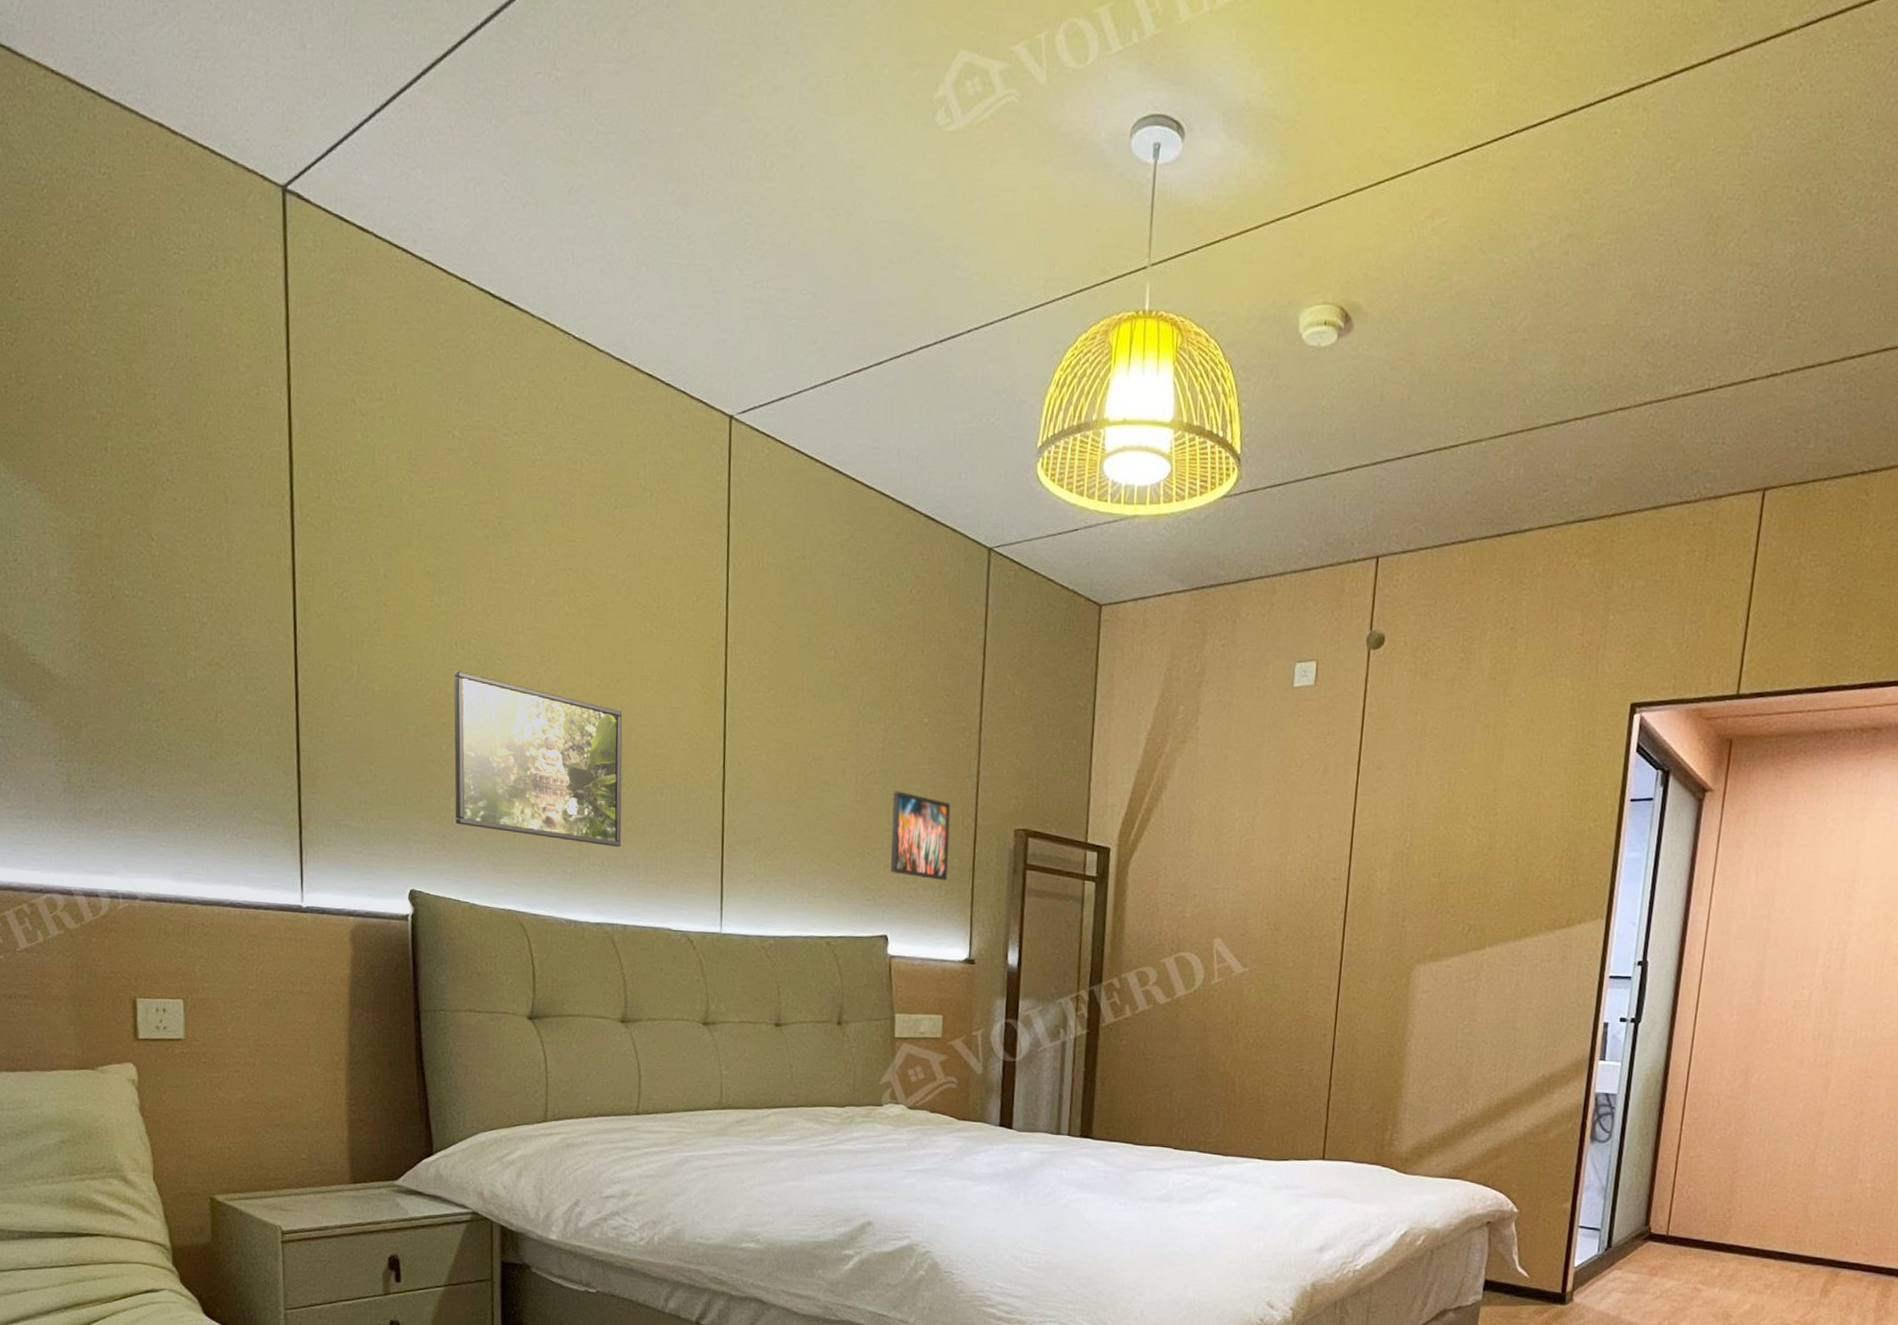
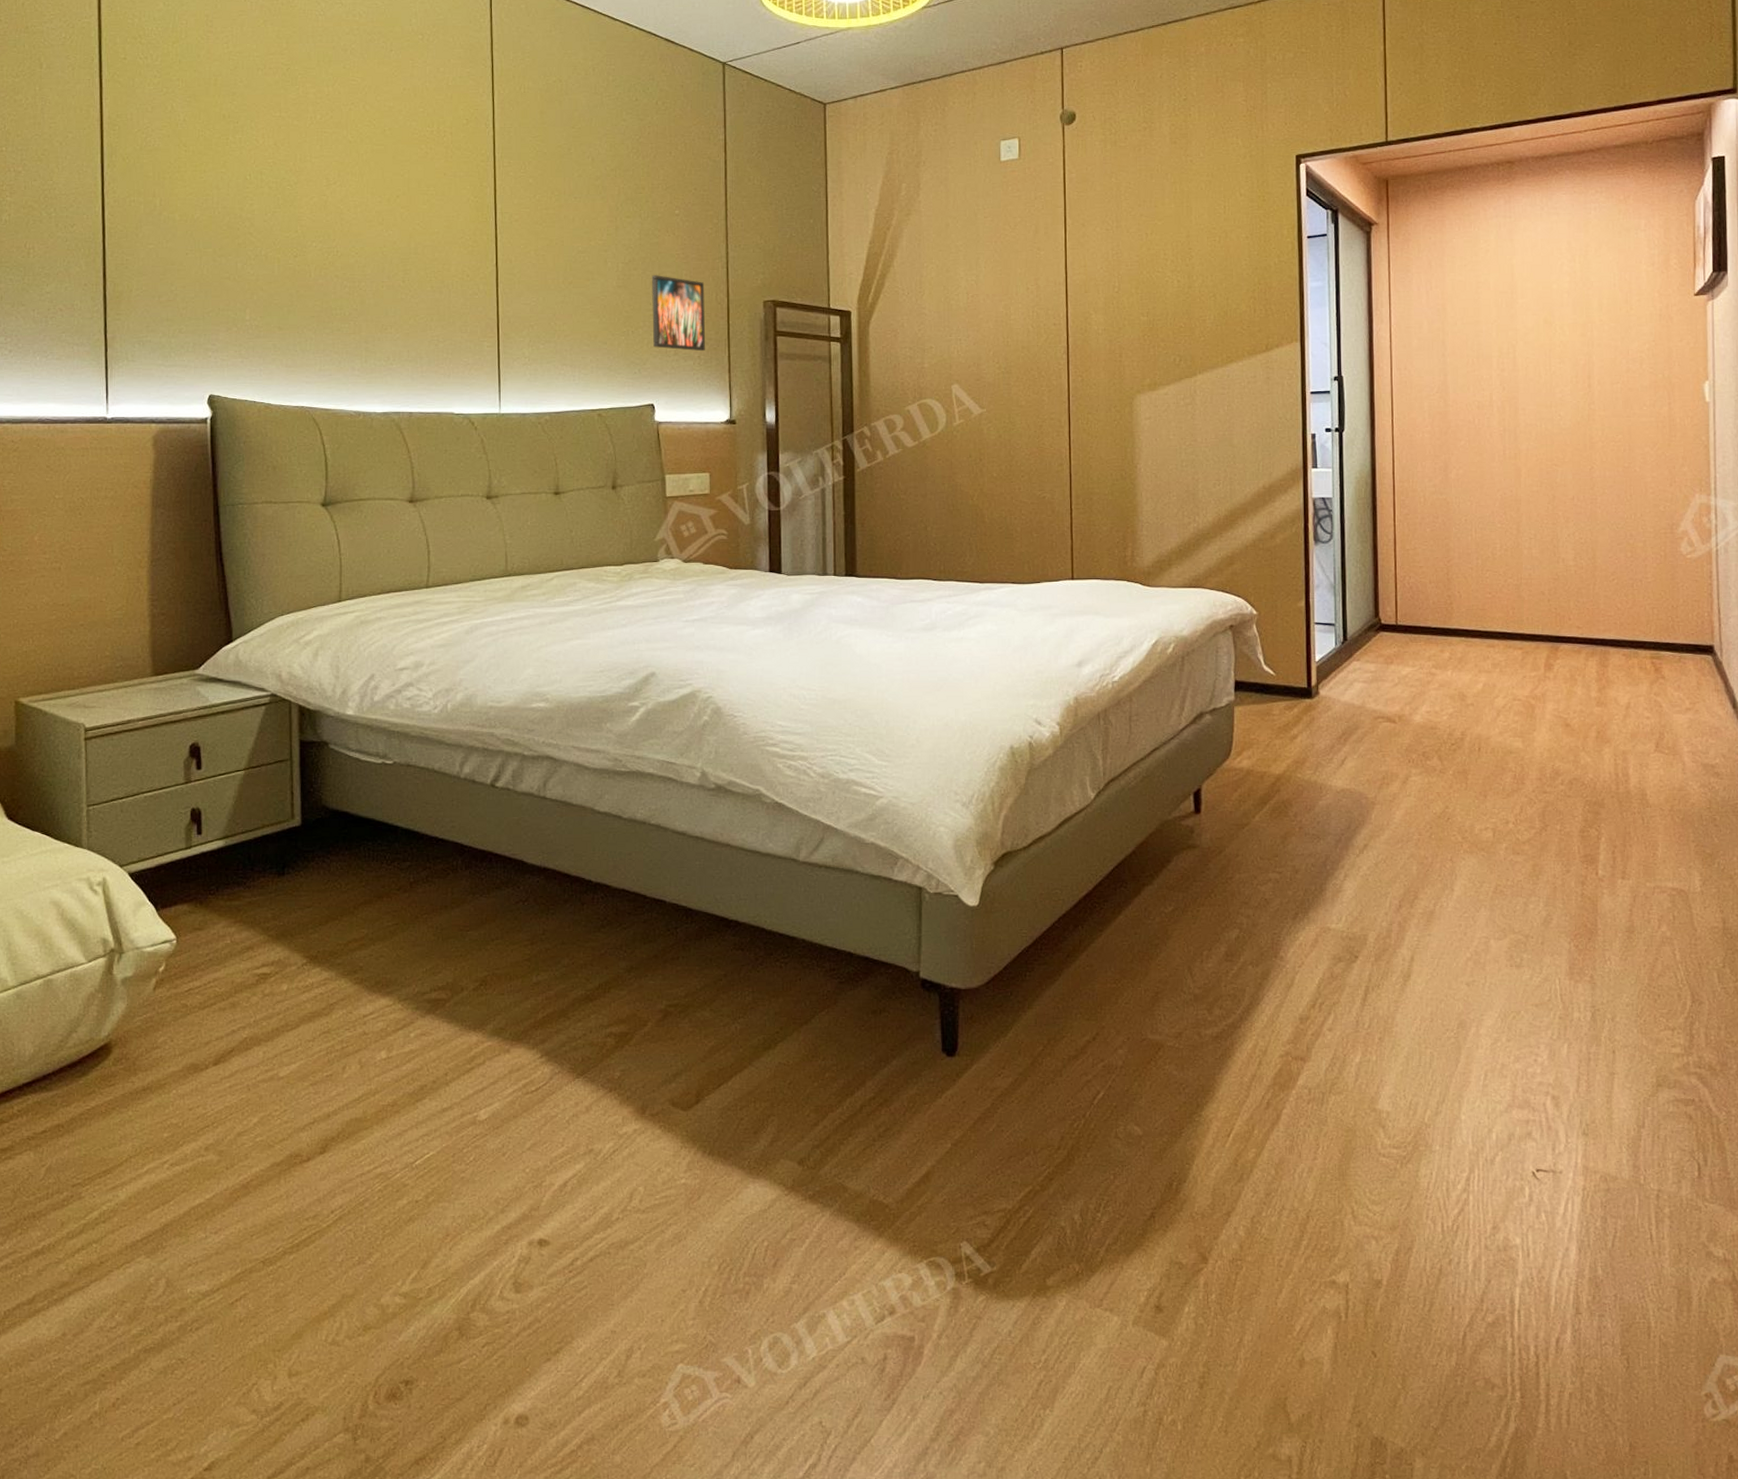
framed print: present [454,671,623,848] -> none [248,198,405,343]

